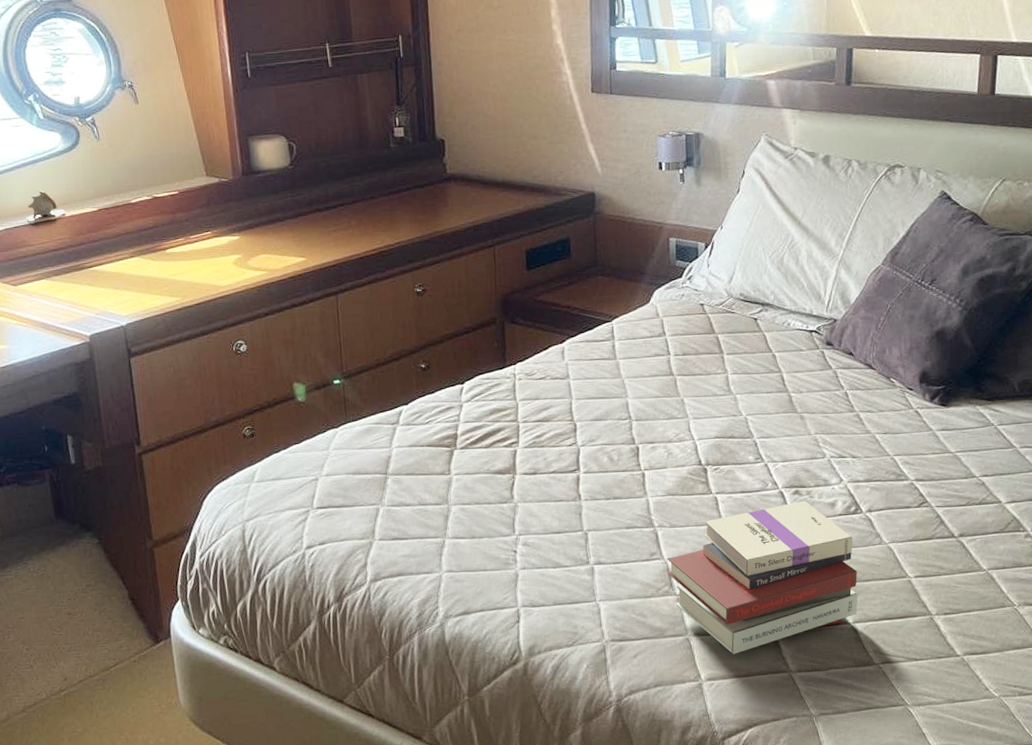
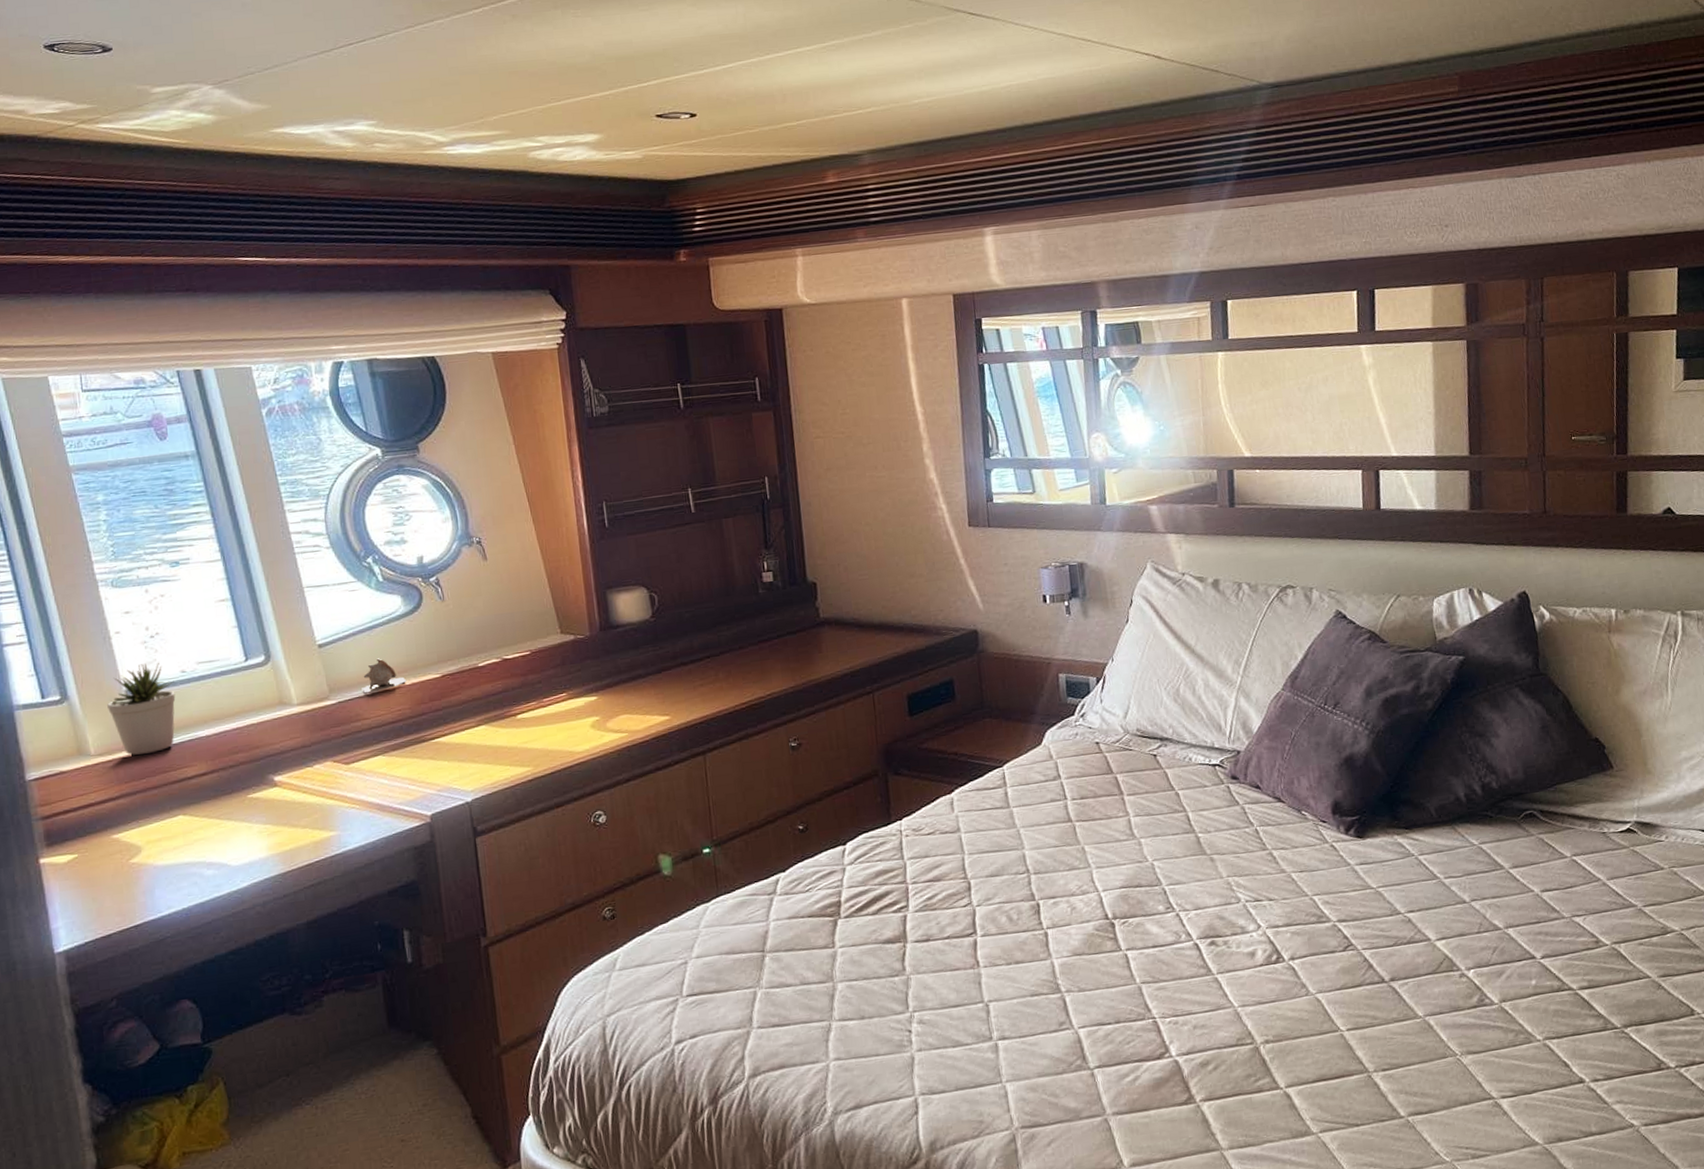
books: present [667,501,858,654] -> none [1078,952,1289,1134]

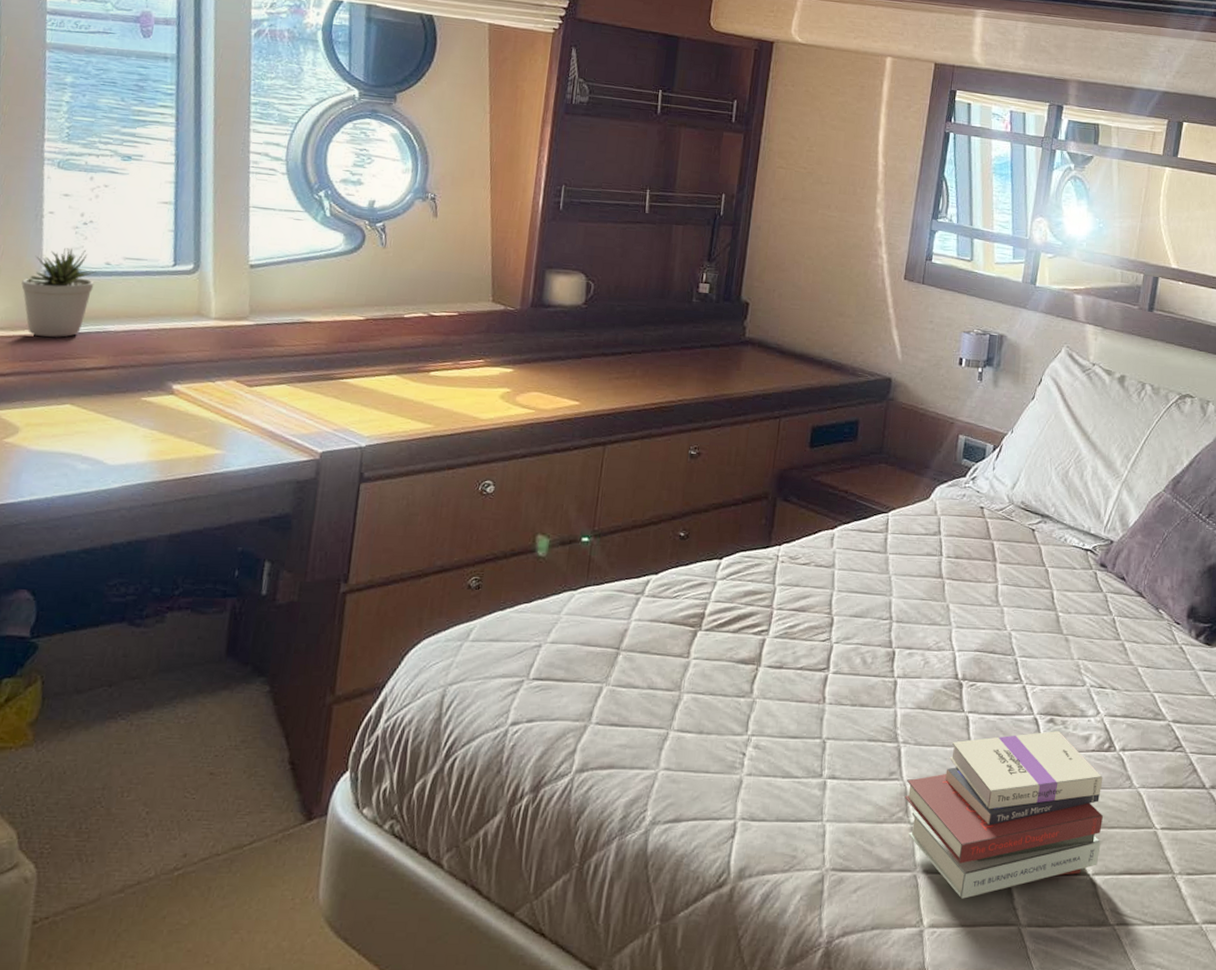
seashell: present [361,658,406,693] -> none [283,289,329,321]
books: none [1078,952,1289,1134] -> present [904,731,1103,899]

